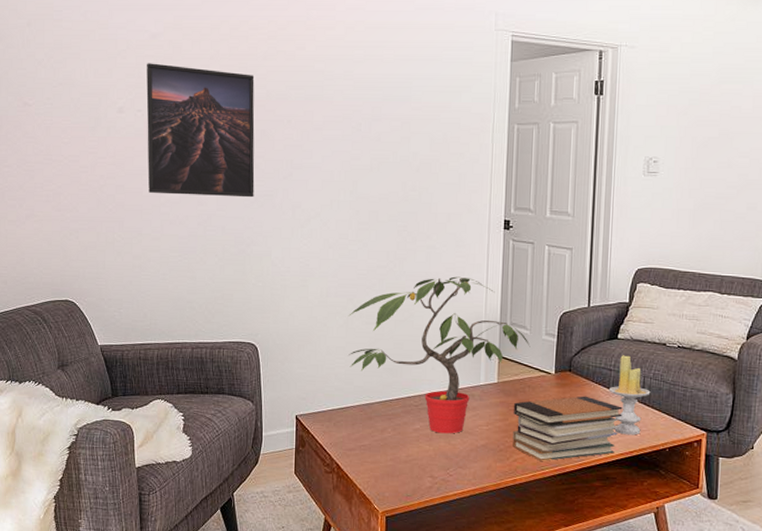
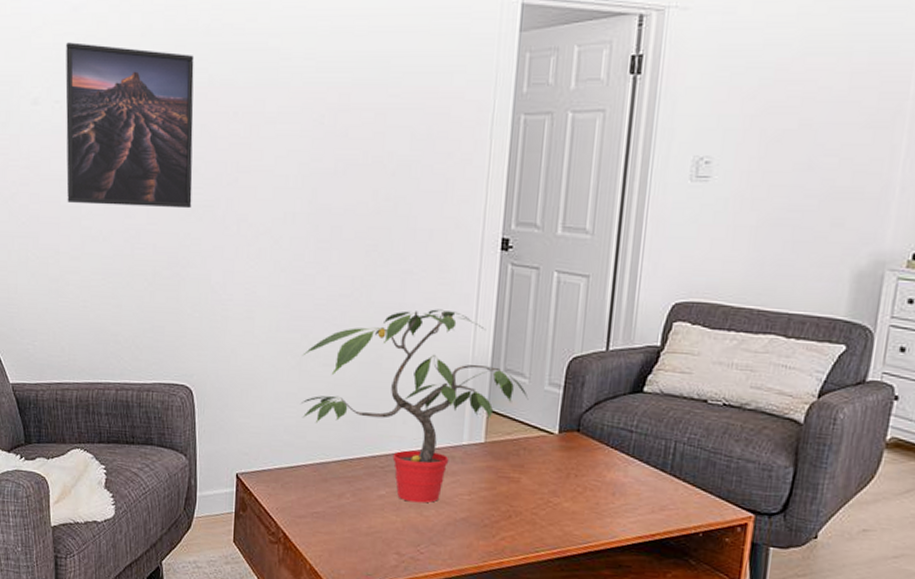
book stack: present [512,396,623,461] -> none [500,462,645,542]
candle: present [608,355,651,435] -> none [627,413,683,515]

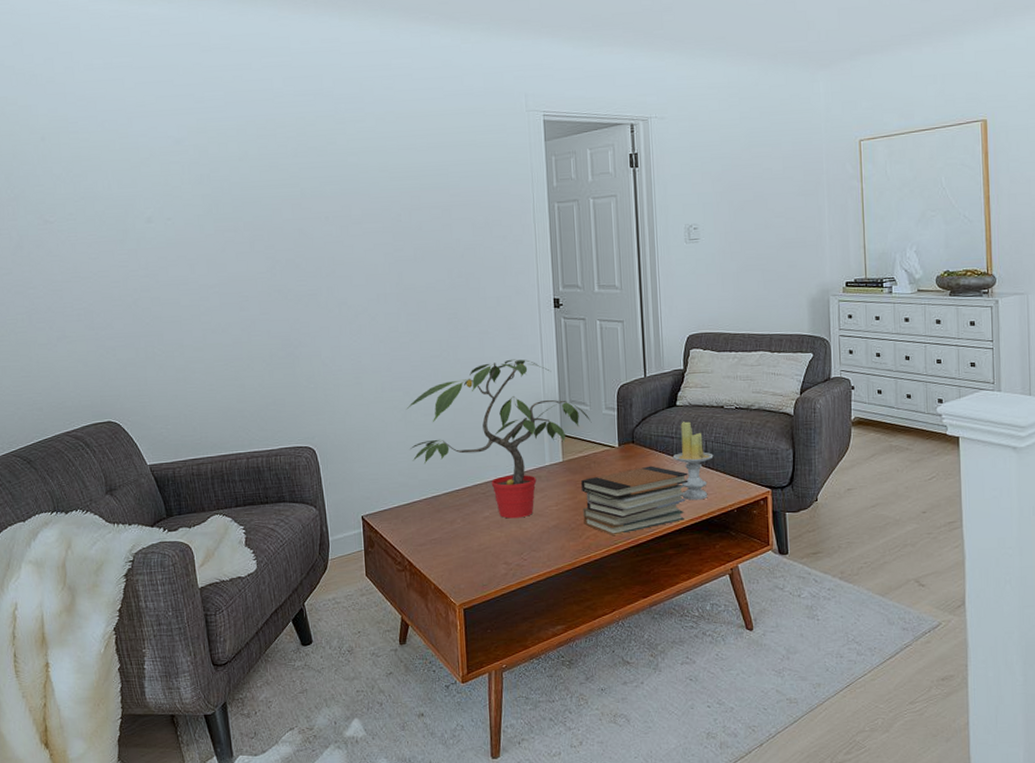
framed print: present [65,42,194,209] -> none [173,169,298,303]
book stack: none [500,462,645,542] -> present [581,465,689,535]
candle: none [627,413,683,515] -> present [672,421,714,501]

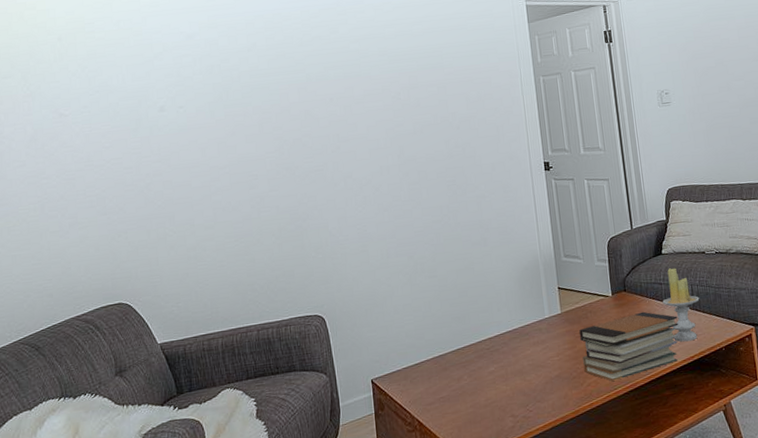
potted plant: present [406,359,592,519] -> none [411,219,586,372]

